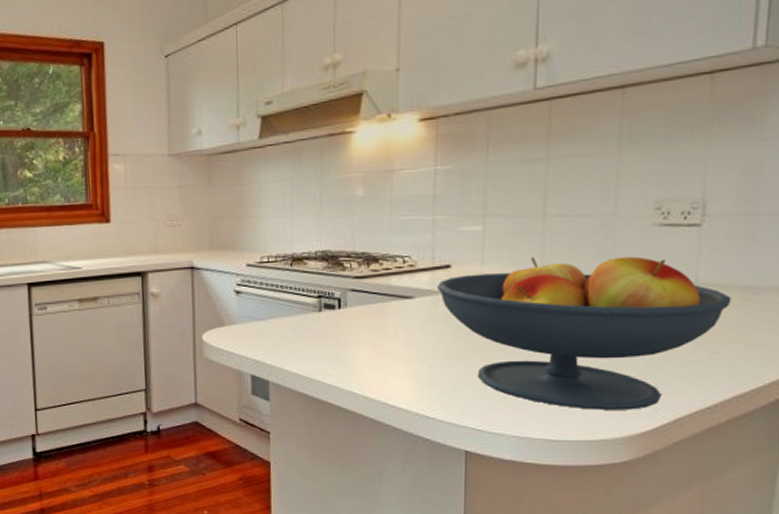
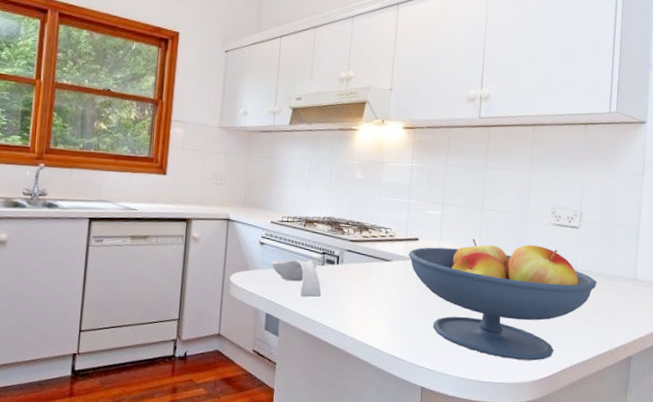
spoon rest: none [252,307,321,353] -> present [271,259,322,297]

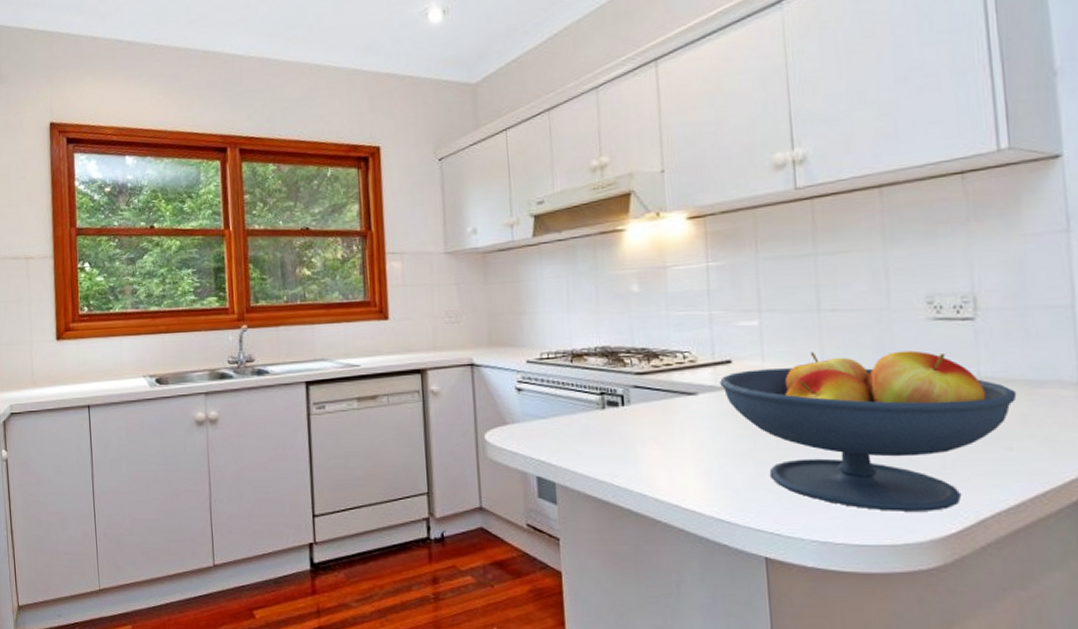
spoon rest: present [271,259,322,297] -> none [535,405,607,452]

